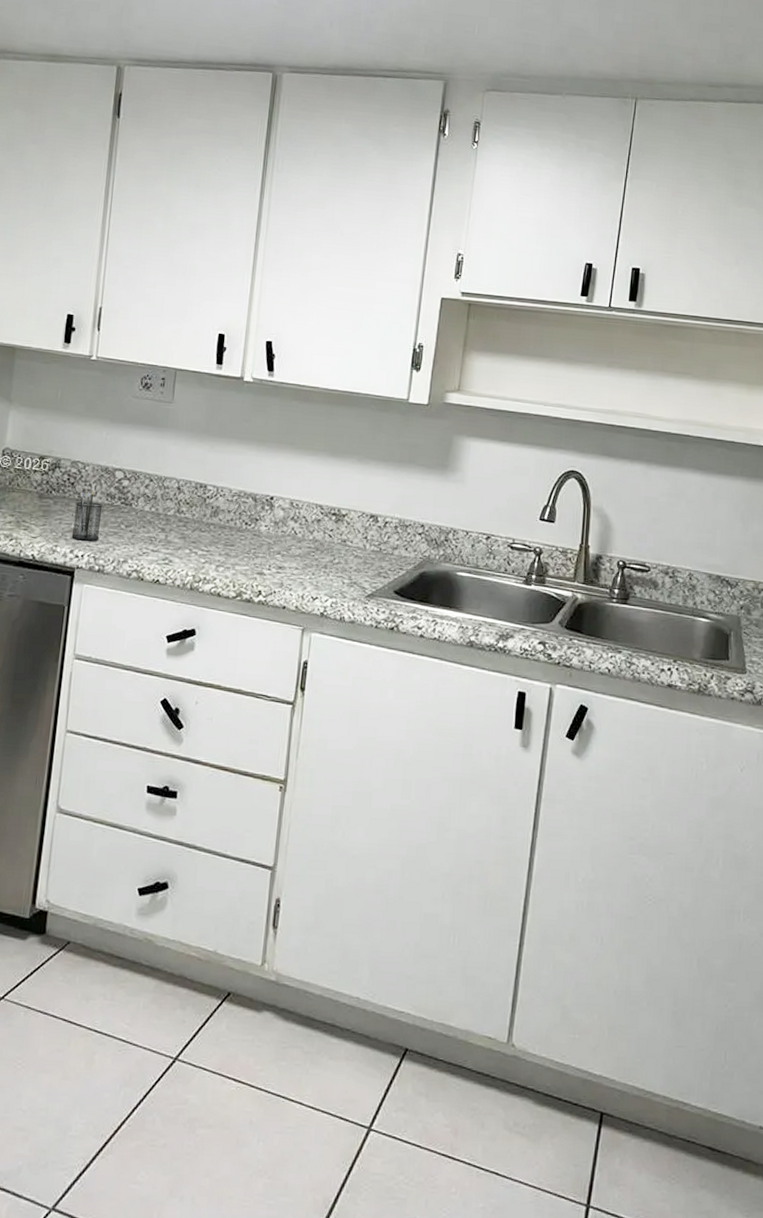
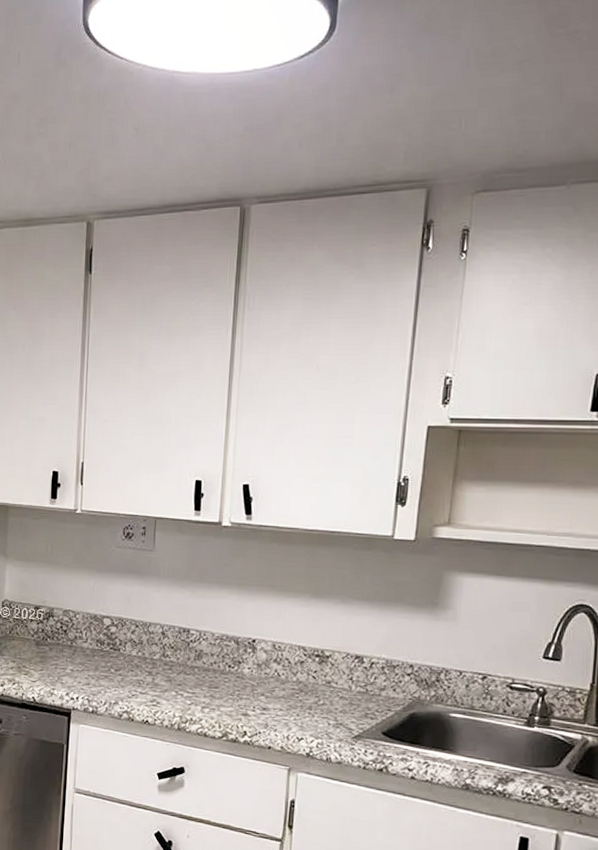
pencil holder: present [71,491,103,541] -> none [66,638,94,684]

